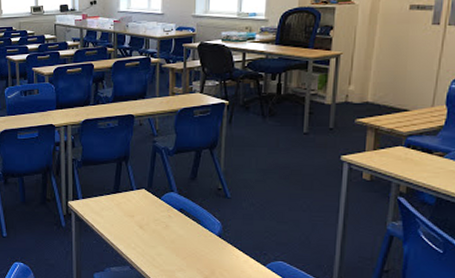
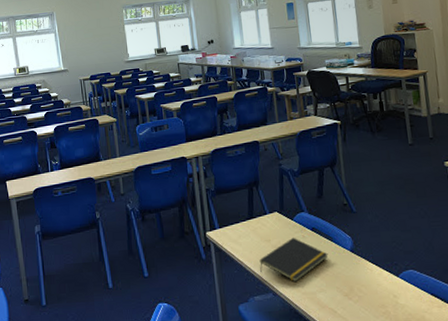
notepad: none [120,215,193,259] -> present [259,237,328,283]

